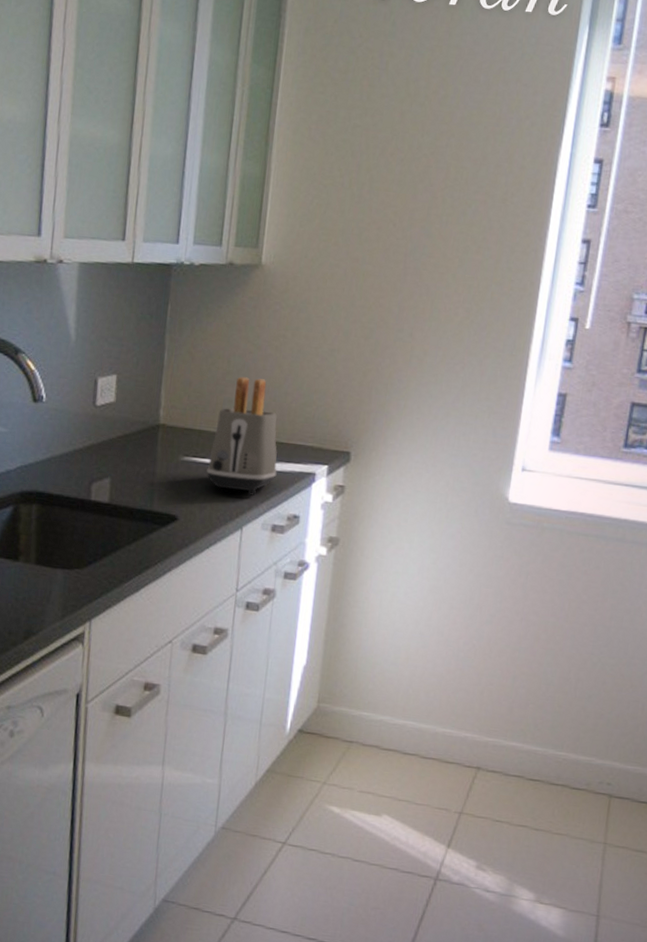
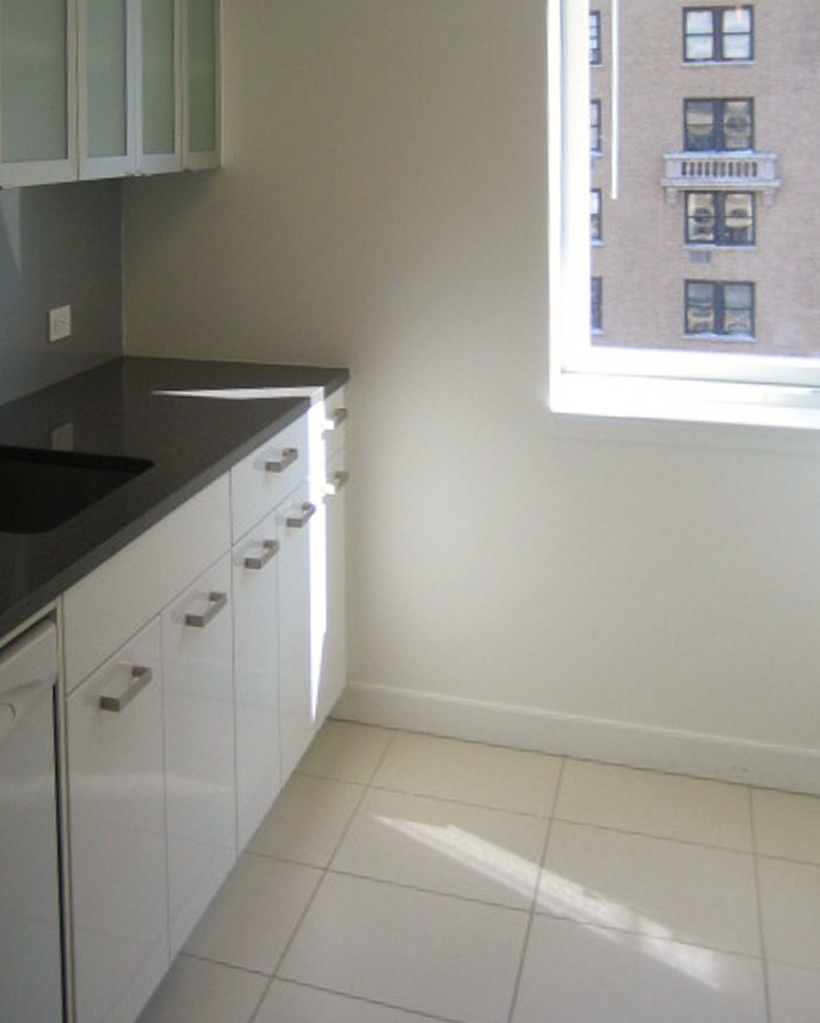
toaster: present [206,376,277,496] -> none [182,293,265,431]

